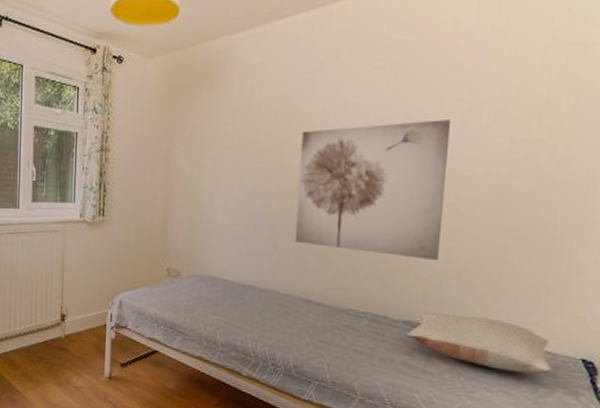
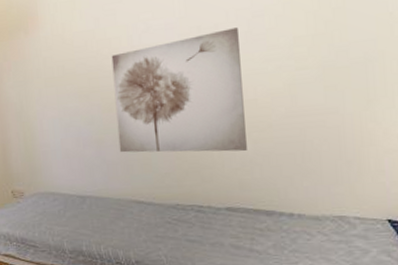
pillow: present [406,313,552,374] -> none [230,195,363,240]

